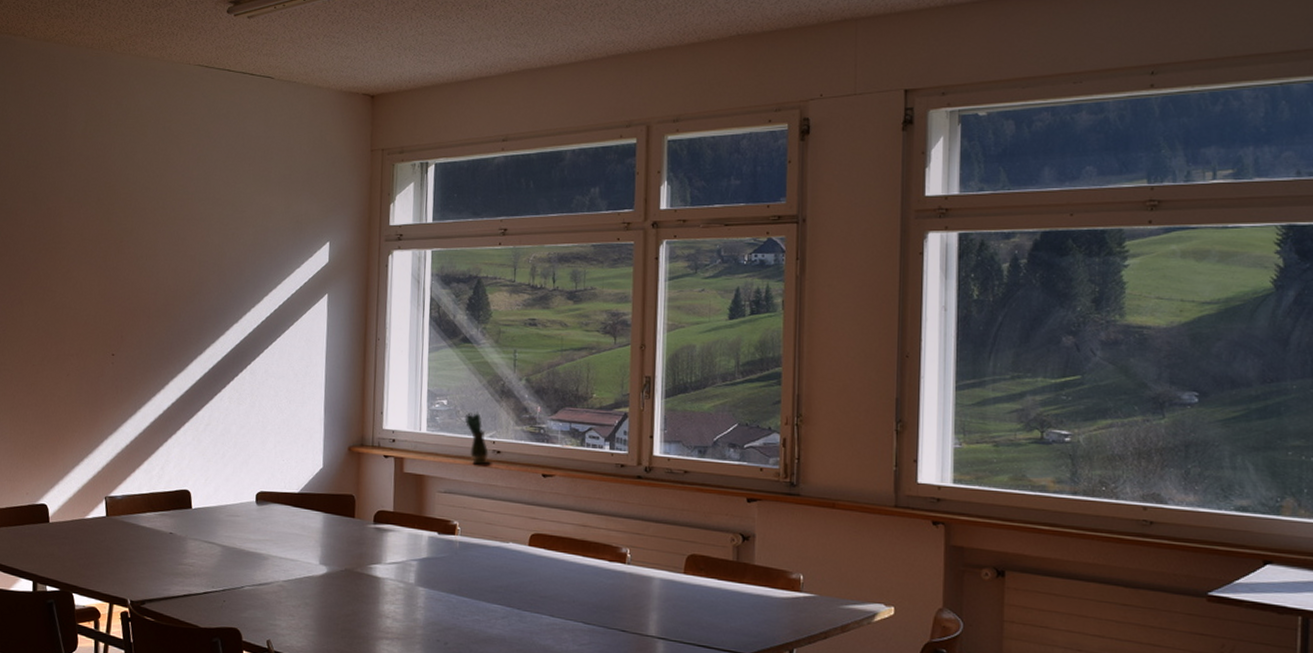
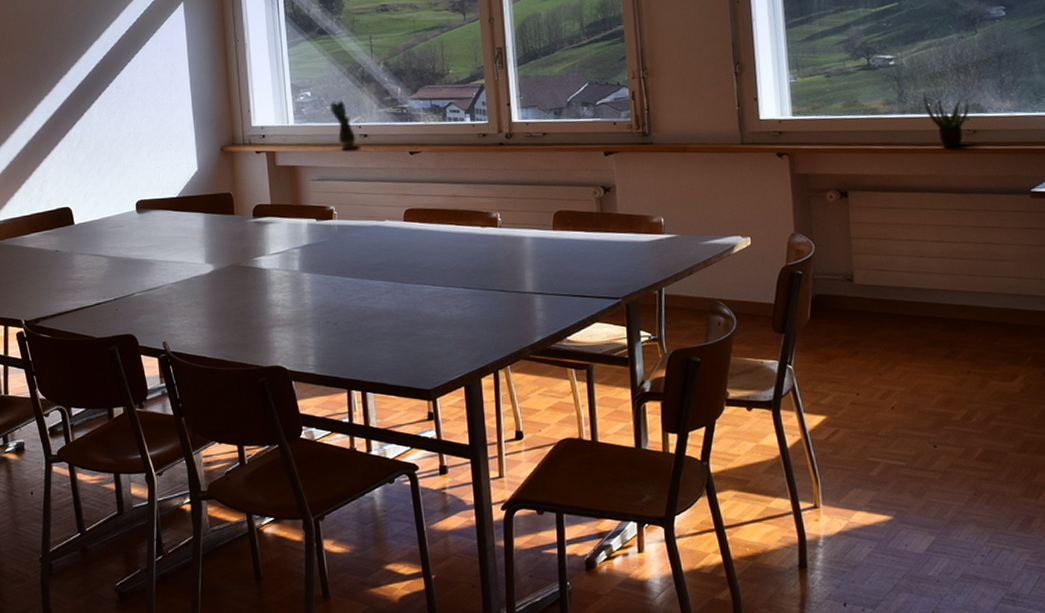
potted plant: none [1099,476,1147,538] -> present [923,94,969,148]

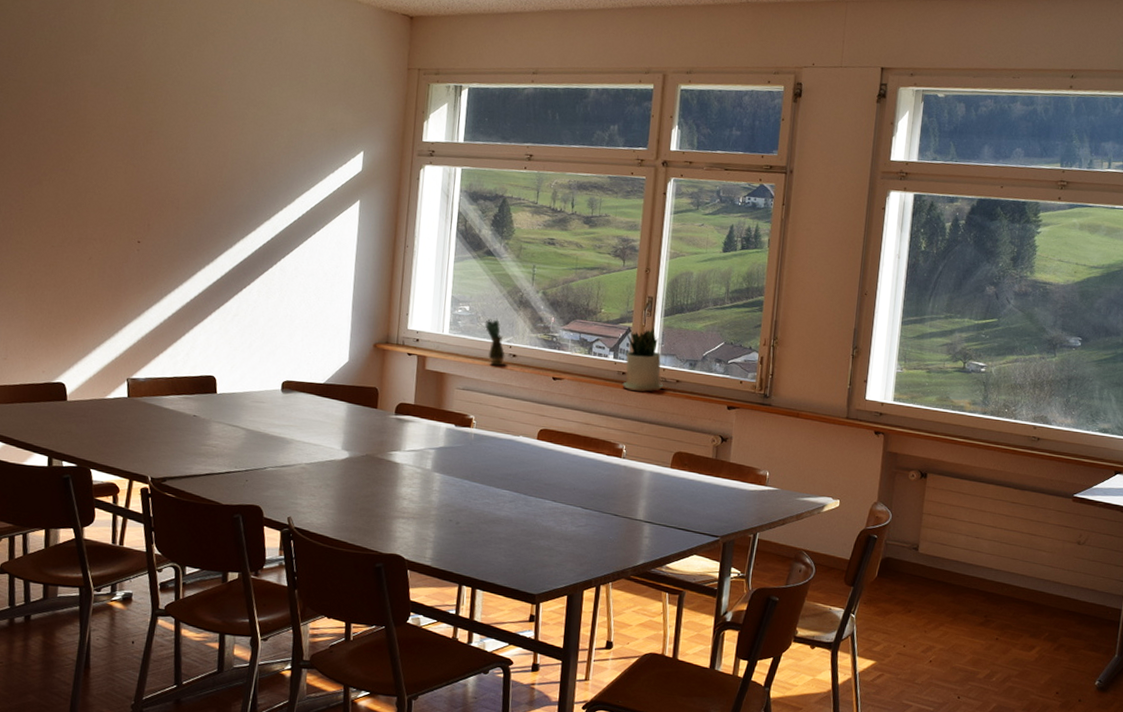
planter: none [479,80,530,152] -> present [622,327,664,392]
potted plant: present [923,94,969,148] -> none [1002,400,1038,450]

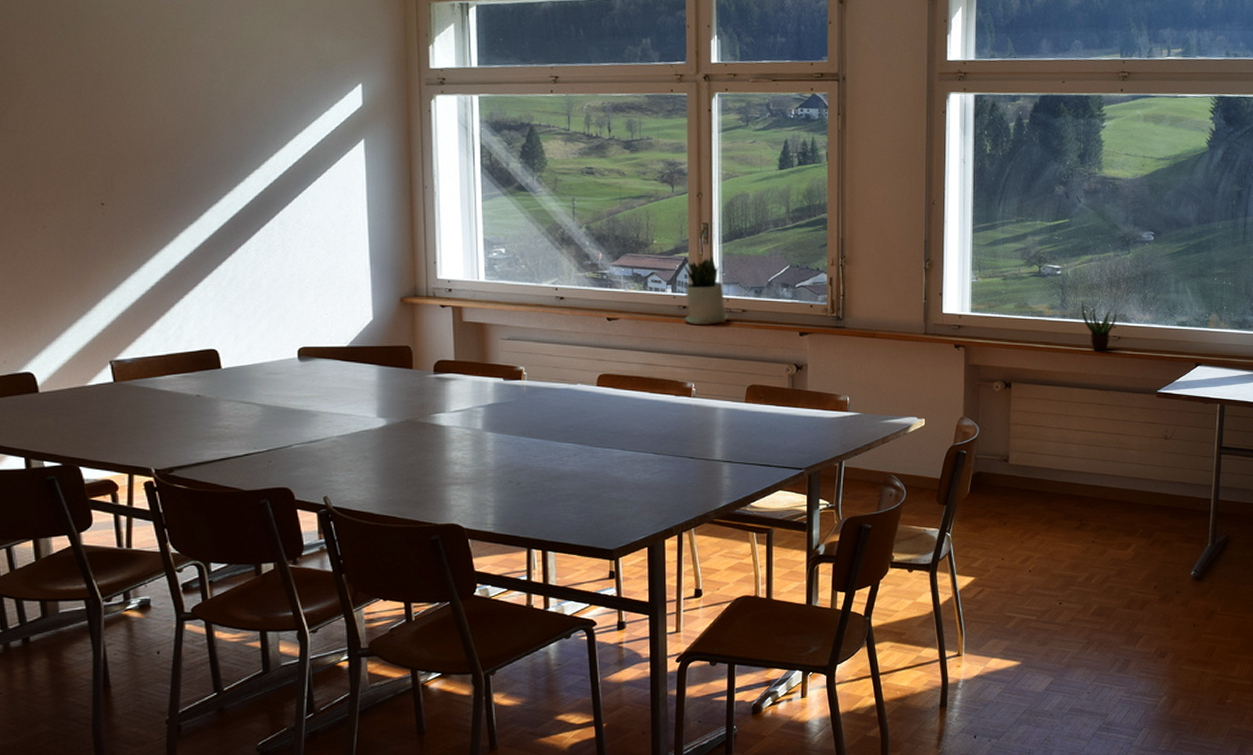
vase: present [484,317,505,366] -> none [524,259,552,311]
potted plant: none [1002,400,1038,450] -> present [1081,302,1117,351]

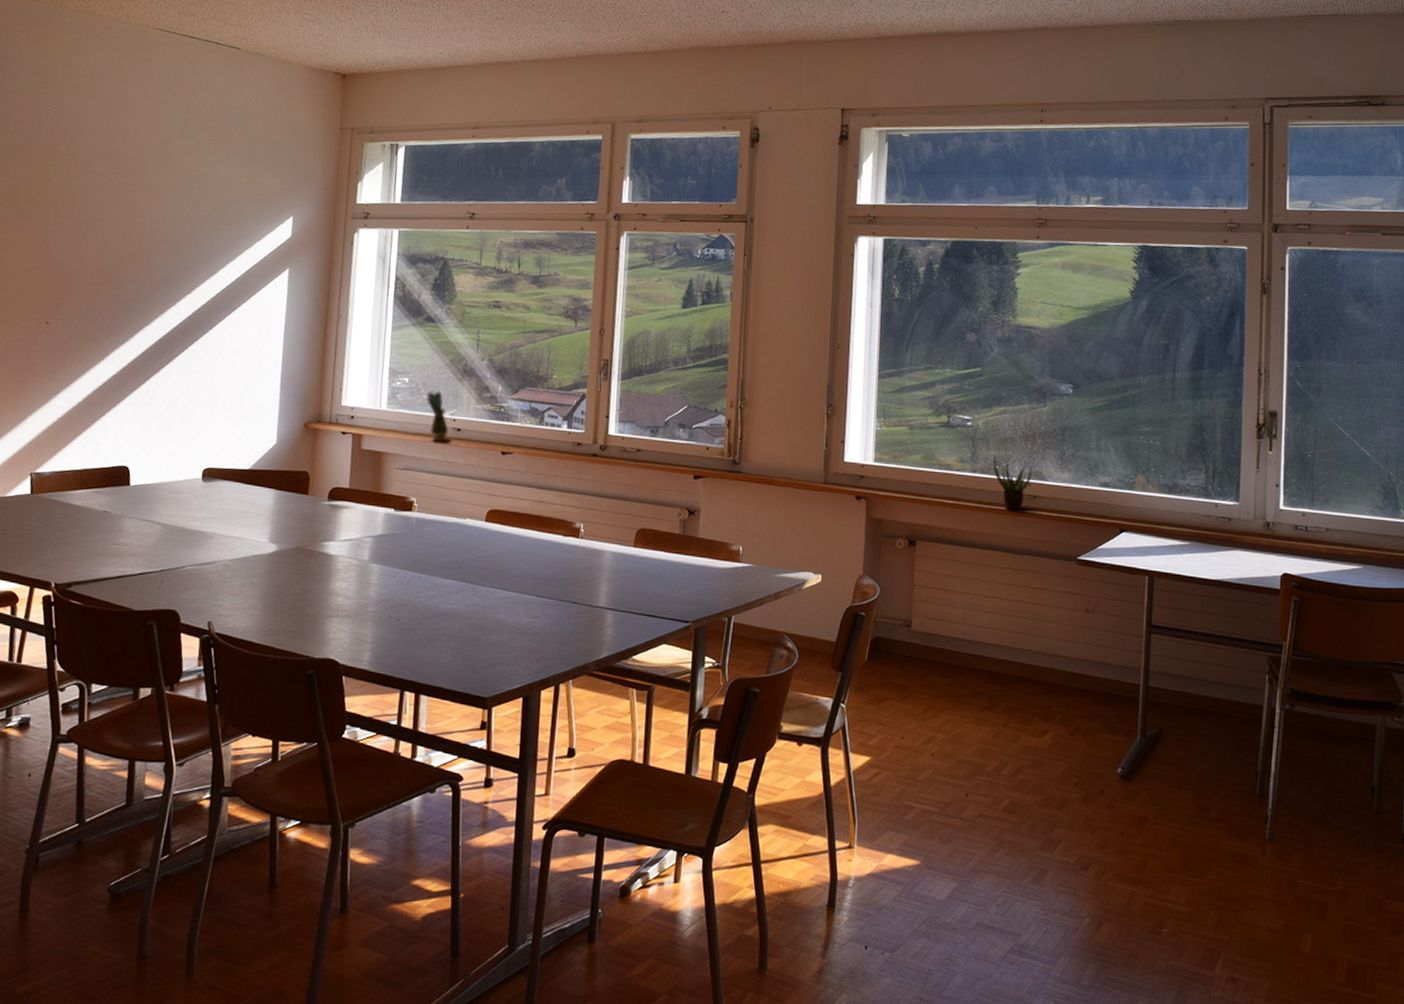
vase: none [524,259,552,311] -> present [425,389,449,442]
planter: present [682,255,729,325] -> none [578,392,623,463]

